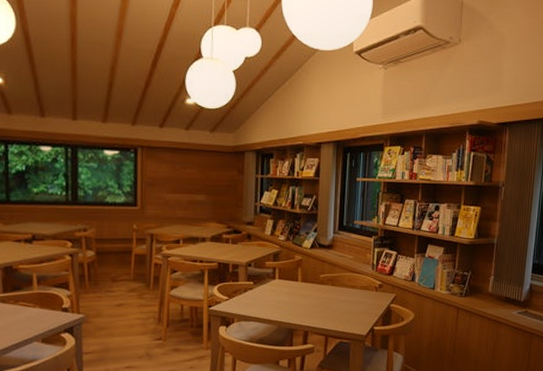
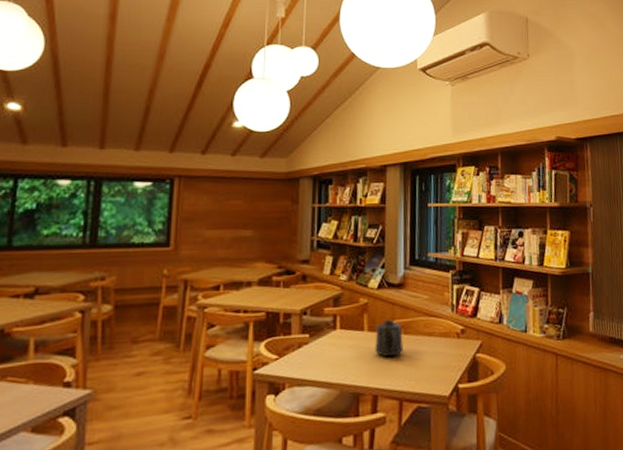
mug: none [307,273,330,303] -> present [375,319,403,358]

